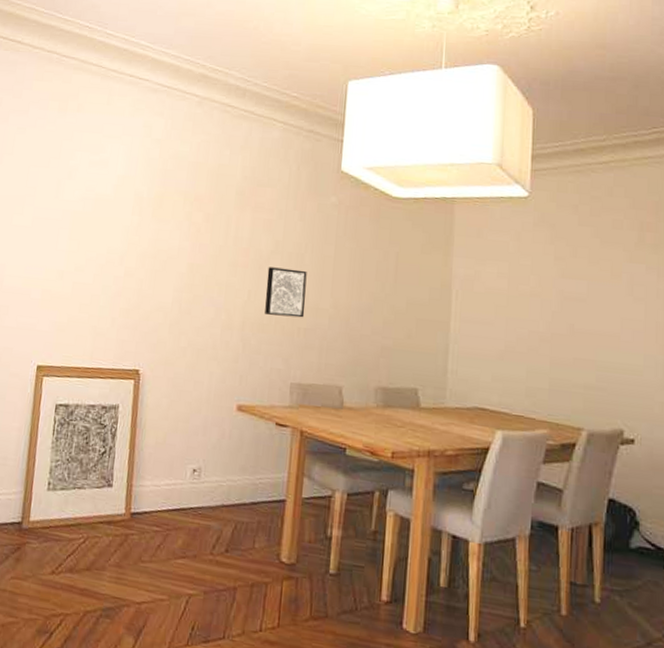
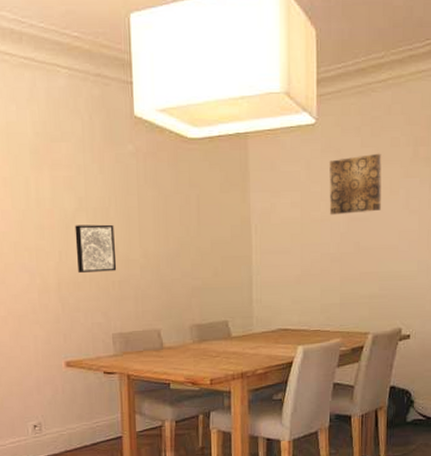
wall art: none [540,233,602,294] -> present [329,153,382,215]

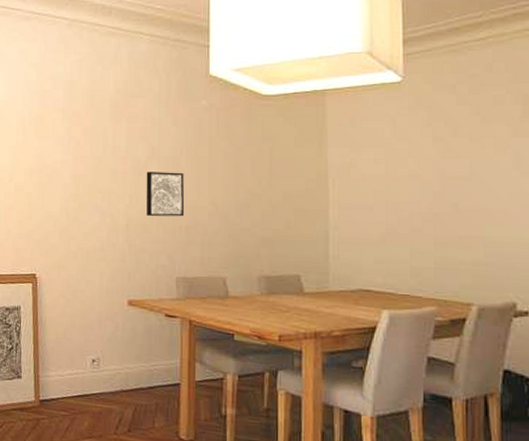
wall art: present [329,153,382,215] -> none [419,111,484,174]

